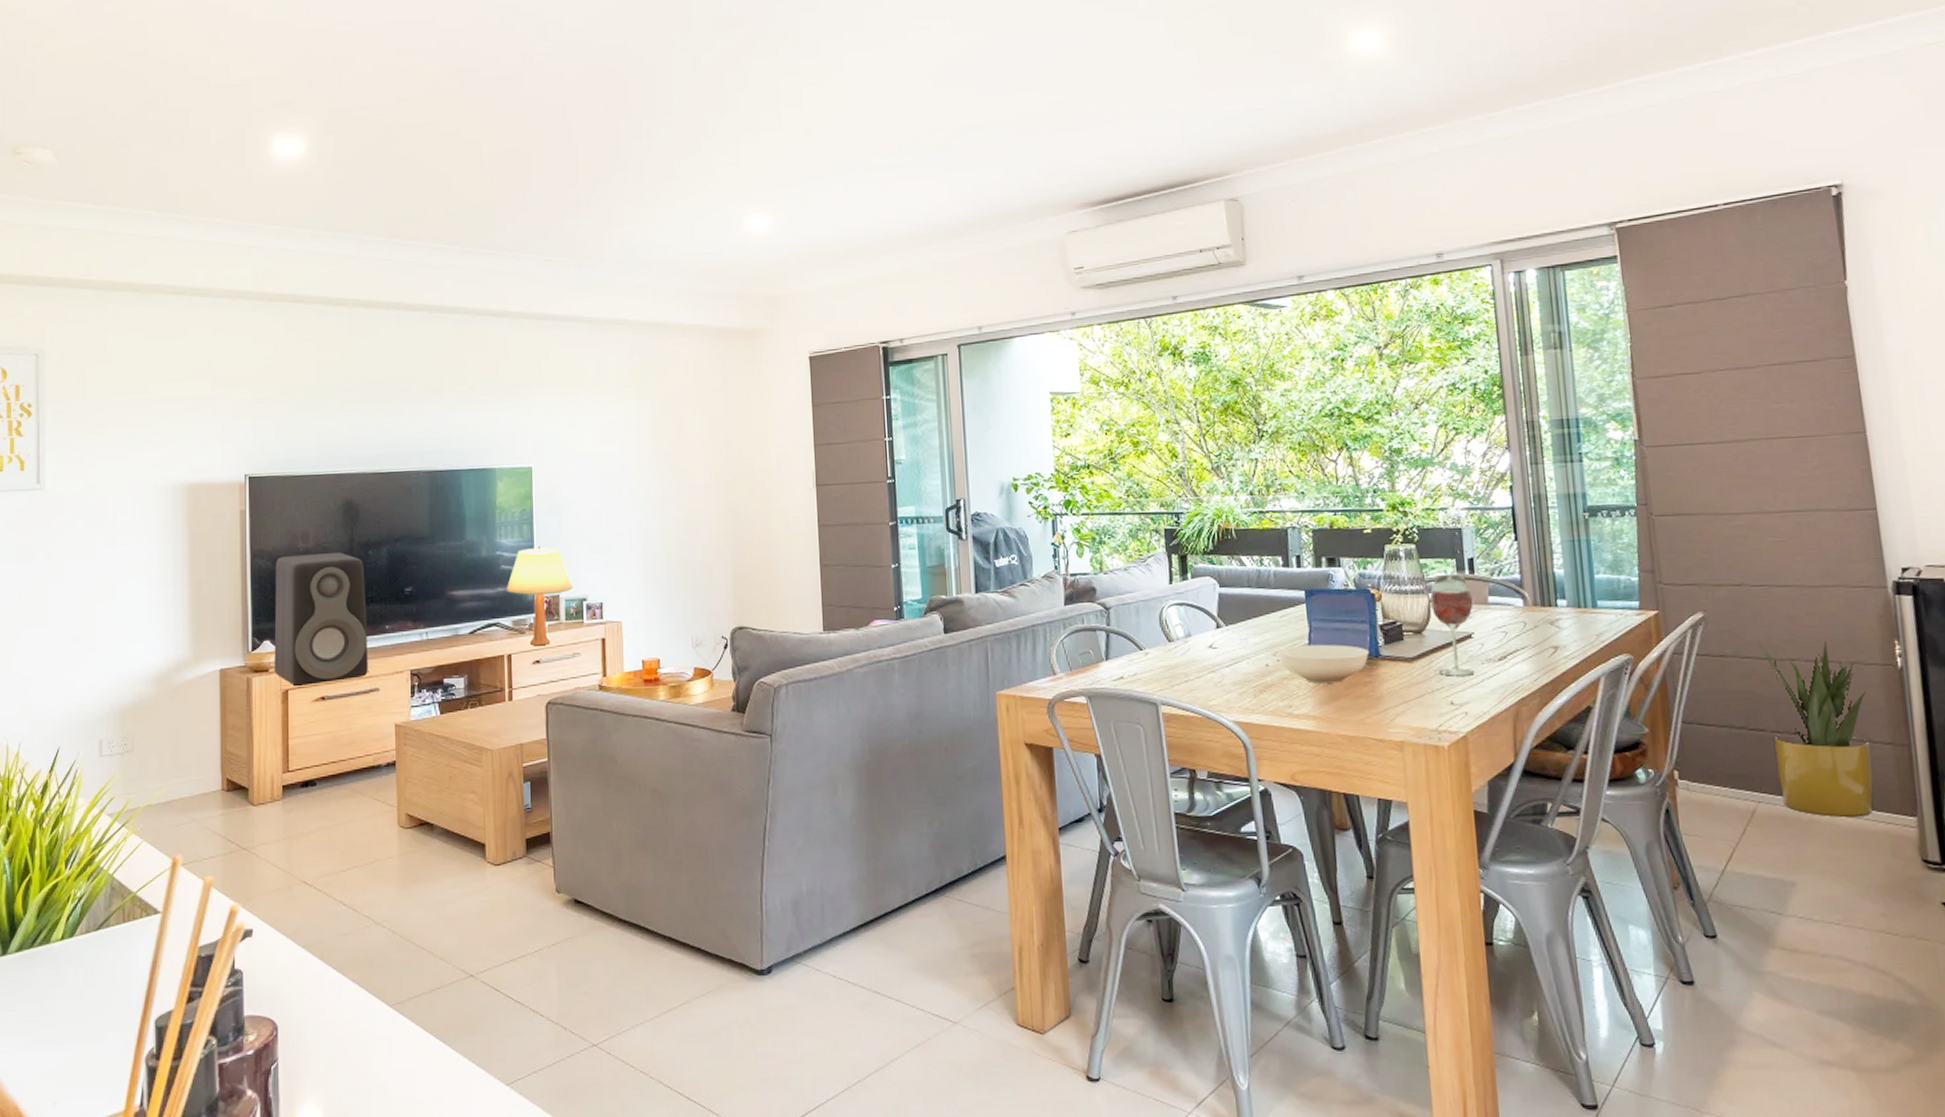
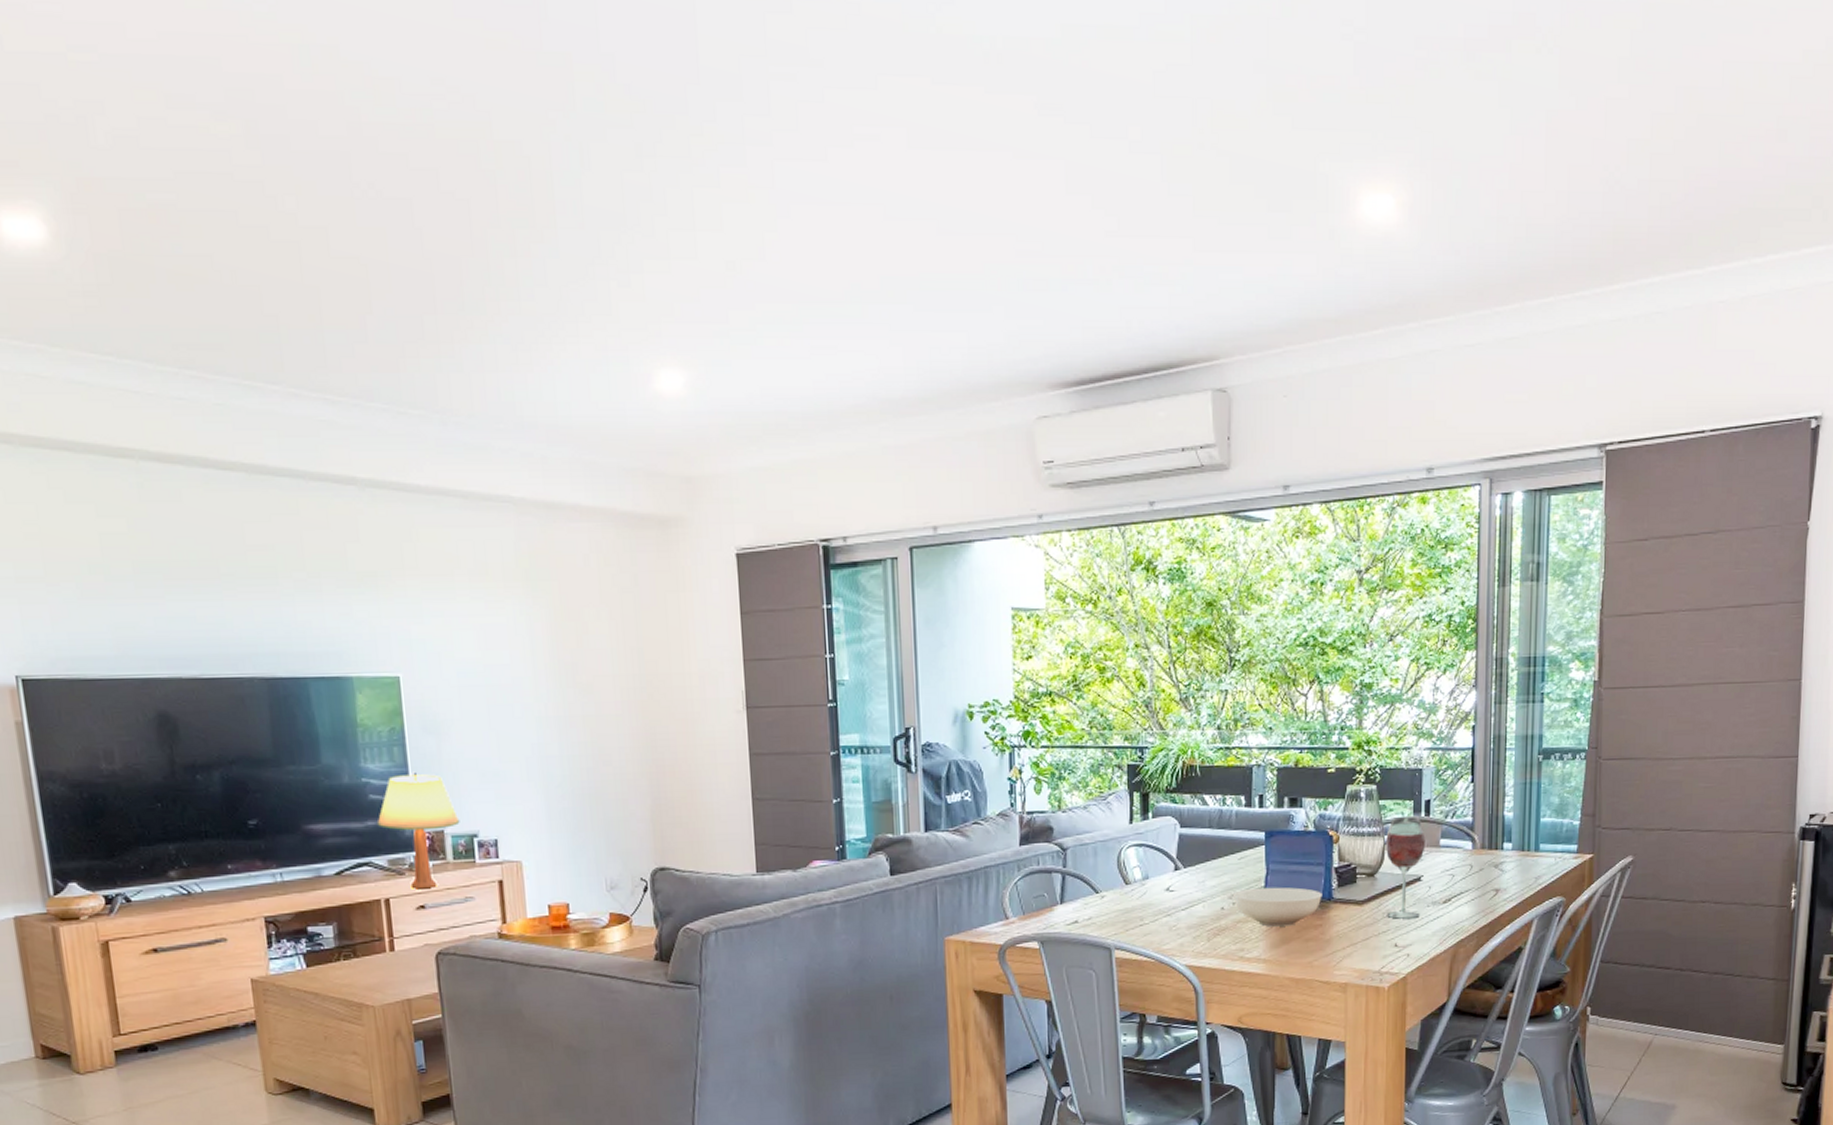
speaker: present [274,553,368,687] -> none [72,777,210,938]
planter: present [1758,642,1874,817] -> none [1675,885,1761,1046]

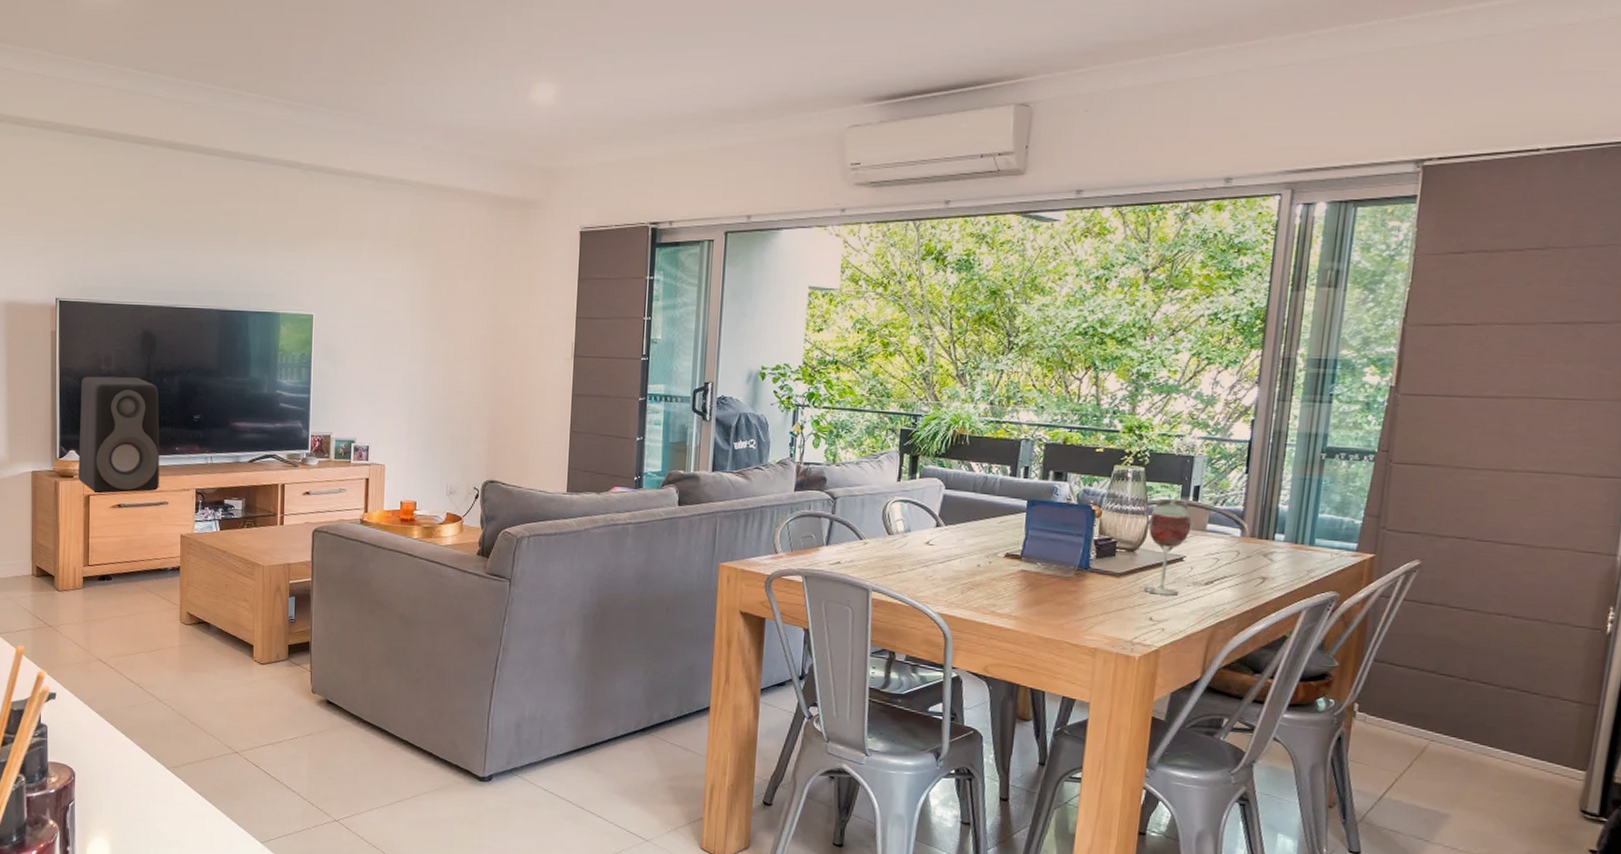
speaker: none [72,777,210,938] -> present [78,376,160,494]
table lamp: present [377,773,460,890] -> none [283,389,343,480]
bowl: present [1233,887,1322,927] -> none [990,550,1079,589]

